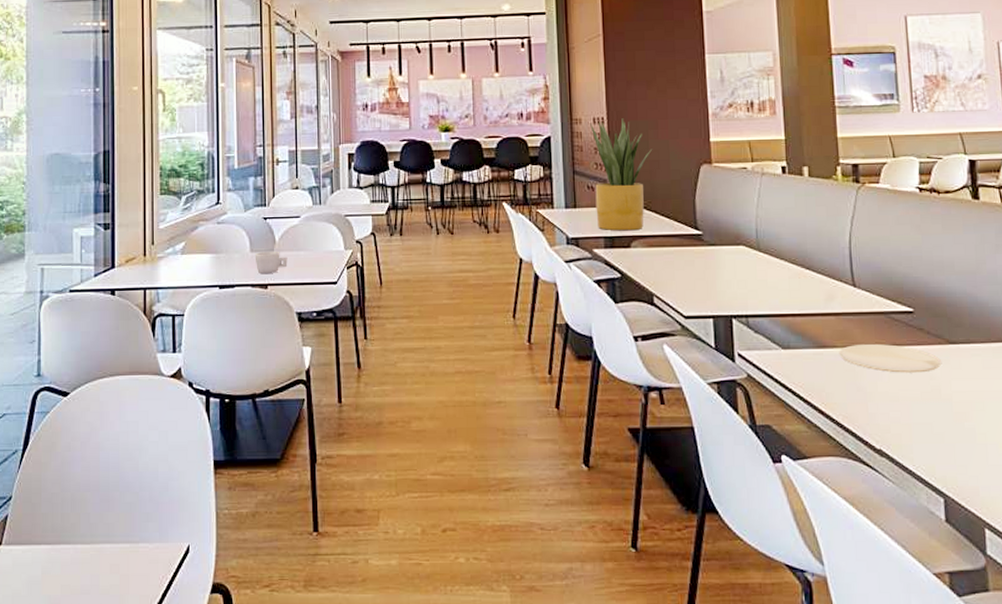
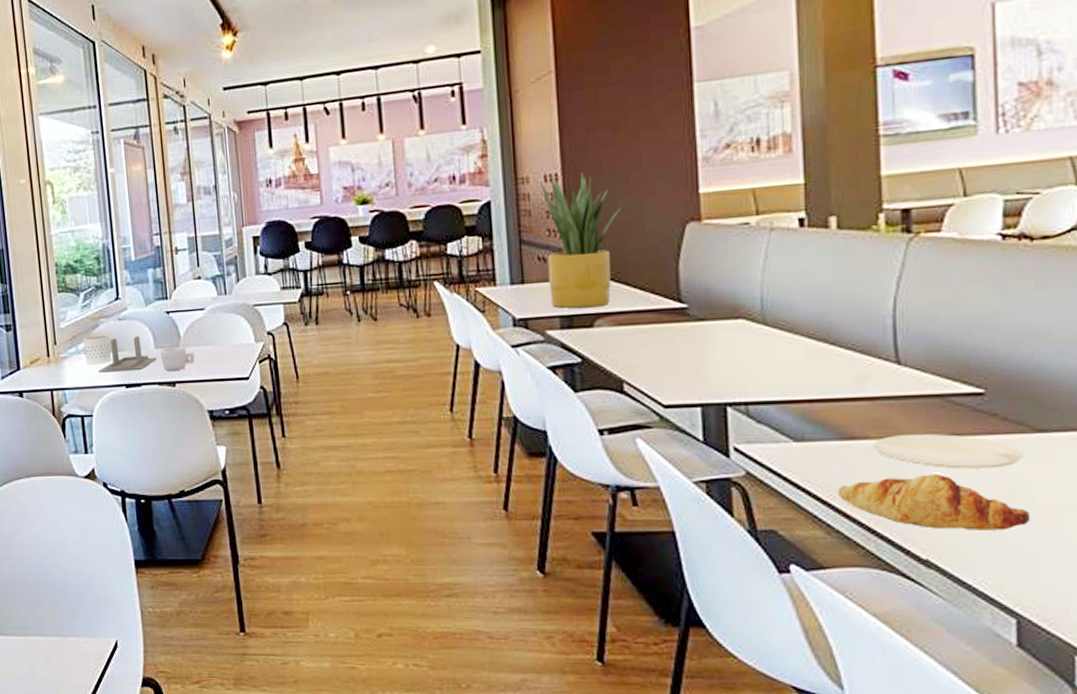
mug: none [180,237,208,266] -> present [82,335,113,366]
napkin holder: none [194,239,251,273] -> present [99,336,156,373]
croissant: none [815,376,950,424] -> present [838,472,1031,530]

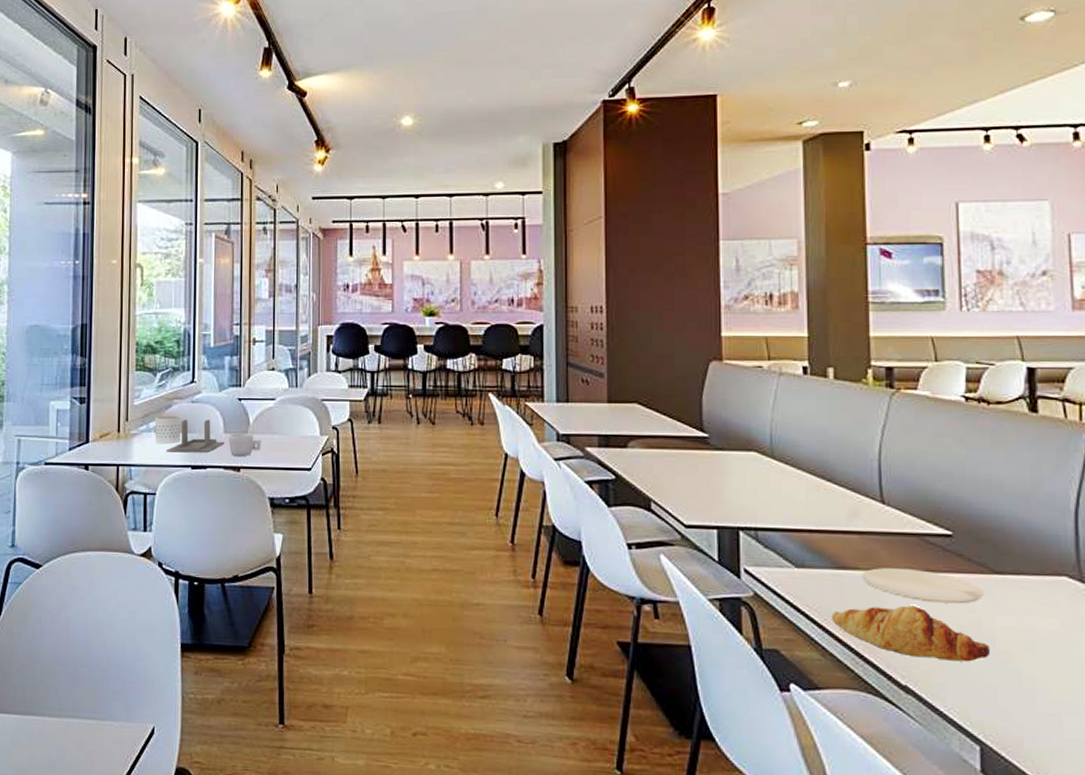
planter: present [540,172,622,309] -> none [587,308,656,430]

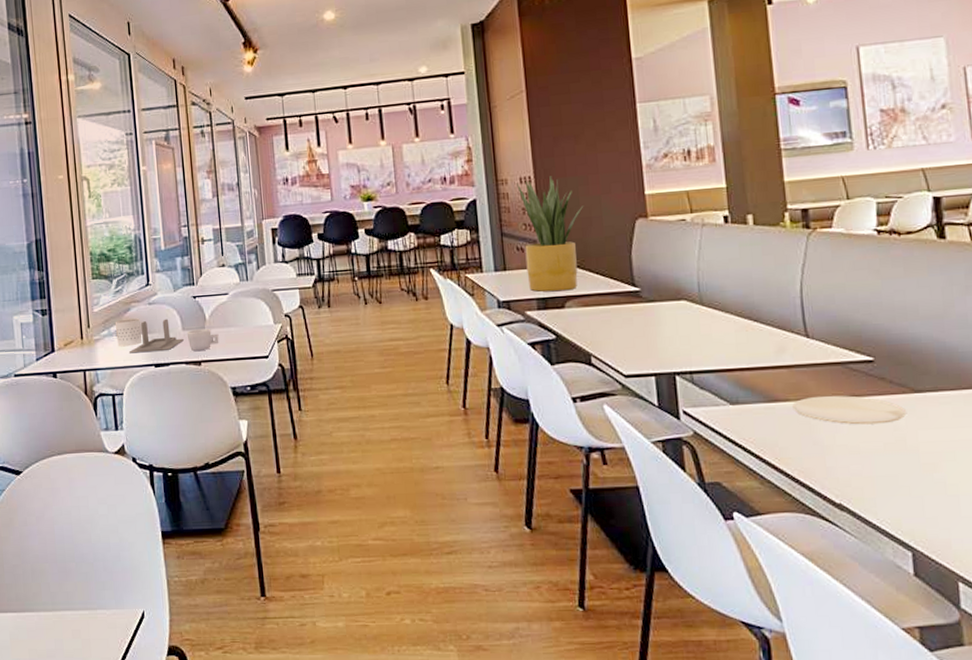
planter: none [587,308,656,430] -> present [517,176,584,292]
croissant: present [832,604,991,662] -> none [767,428,916,477]

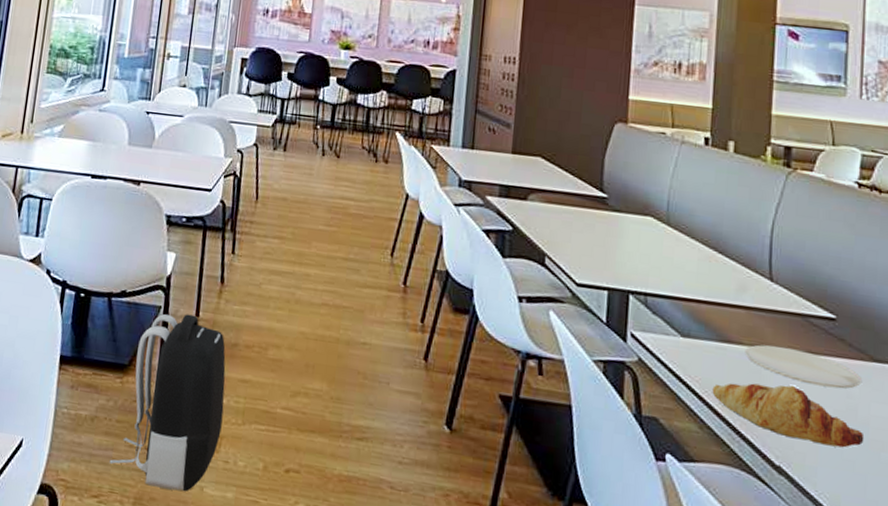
mug: present [115,318,143,347] -> none [57,121,87,152]
napkin holder: present [130,319,184,354] -> none [68,127,127,163]
cup: present [187,328,219,351] -> none [131,146,165,171]
backpack: none [226,472,322,630] -> present [109,314,226,491]
planter: present [517,176,584,292] -> none [494,61,565,183]
croissant: none [767,428,916,477] -> present [712,383,865,448]

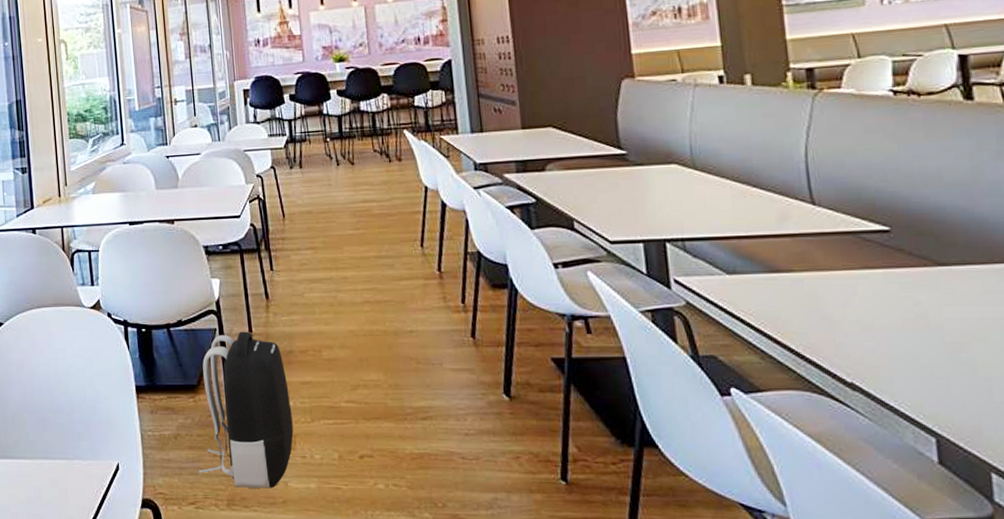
croissant: present [712,383,865,448] -> none [768,302,941,355]
plate: present [745,344,863,389] -> none [796,266,930,299]

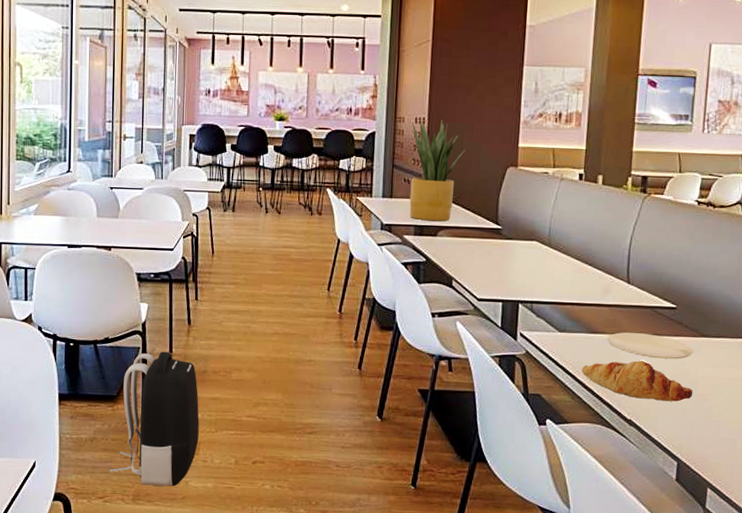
planter: none [494,35,566,154] -> present [409,120,466,222]
croissant: none [768,302,941,355] -> present [582,360,693,402]
plate: none [796,266,930,299] -> present [607,332,694,359]

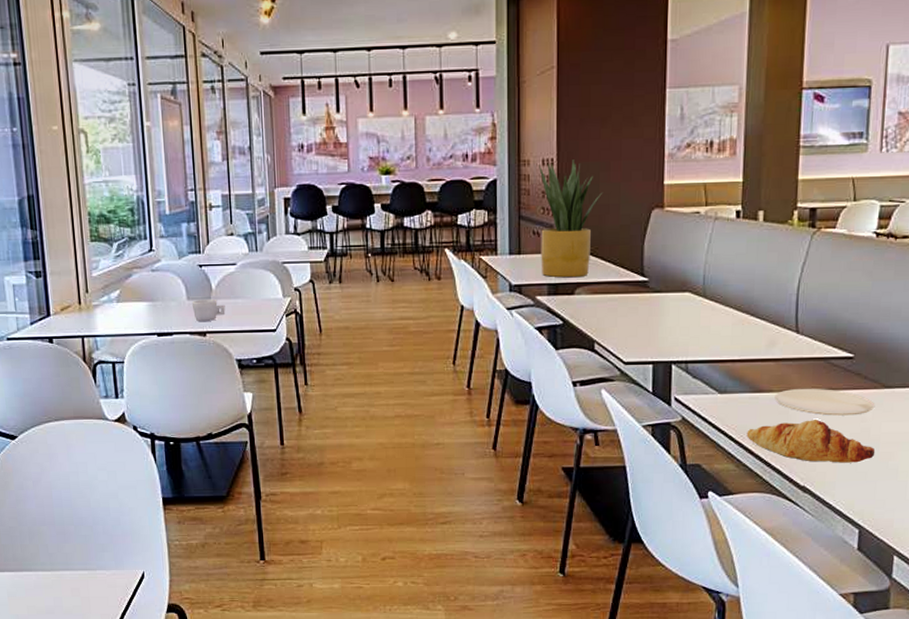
cup: none [101,217,130,237] -> present [191,298,226,321]
backpack: present [109,351,199,486] -> none [225,444,321,590]

